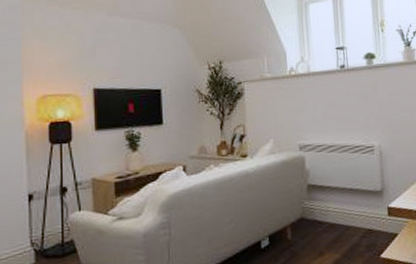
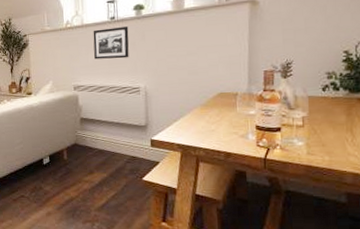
picture frame: none [321,77,361,114] -> present [93,26,129,60]

